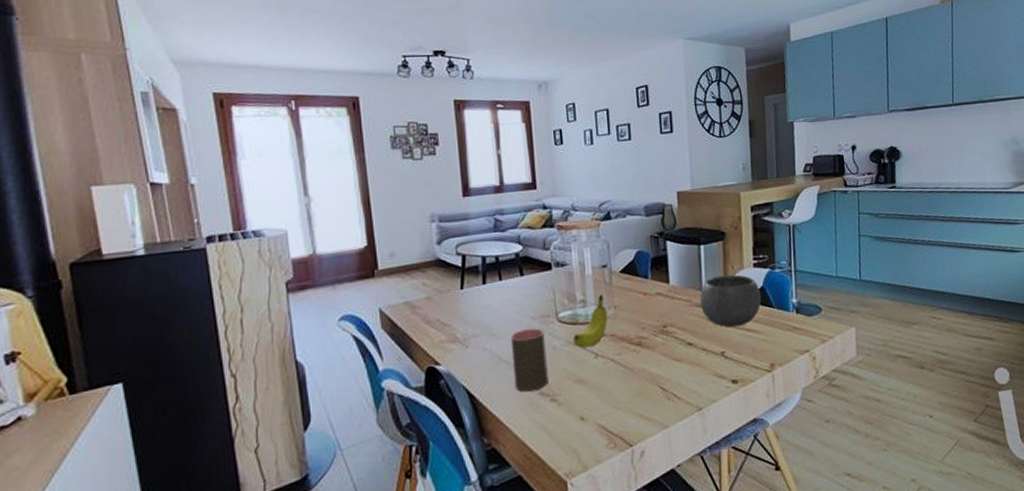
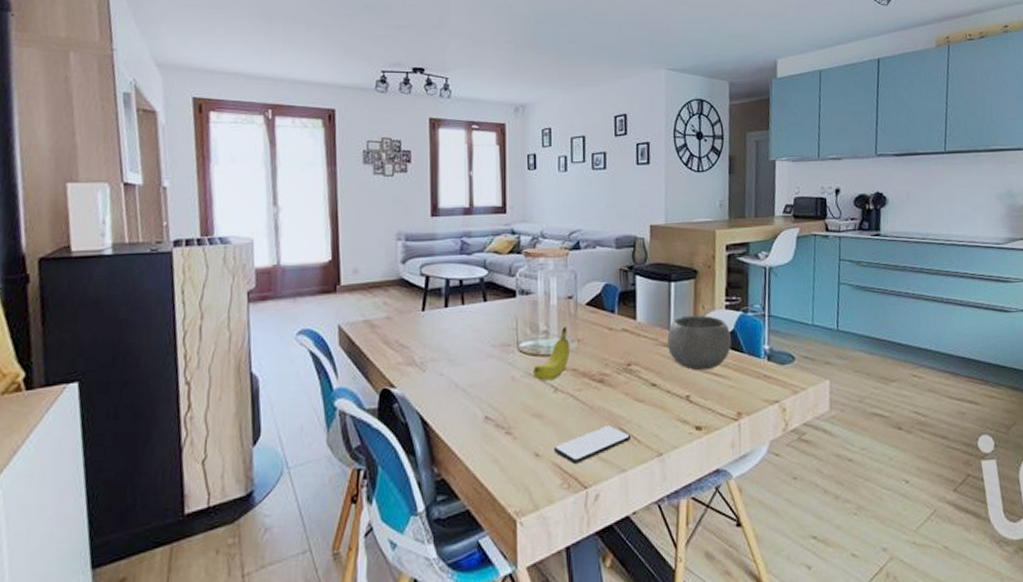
cup: present [510,328,549,392] -> none [469,357,505,423]
smartphone: none [597,385,672,424] -> present [553,425,632,464]

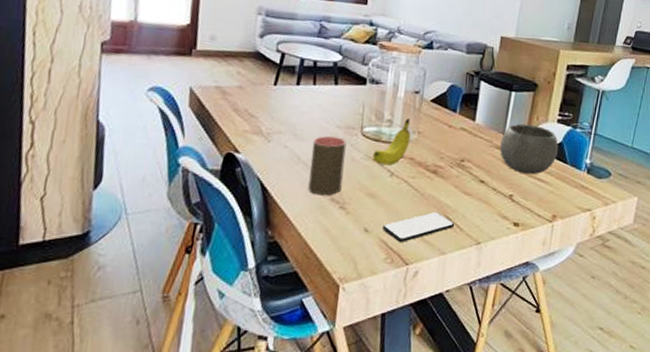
cup: none [469,357,505,423] -> present [308,136,347,196]

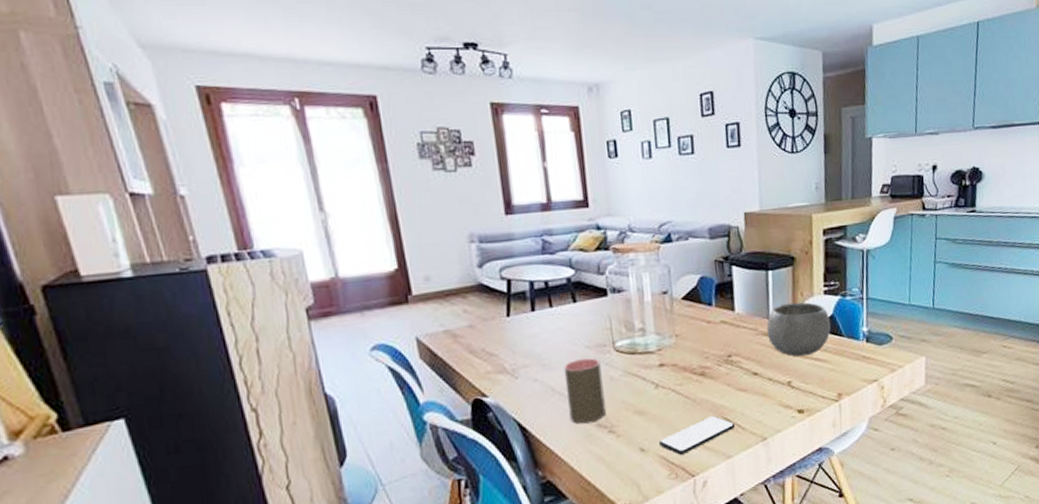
fruit: present [373,118,411,166] -> none [632,323,669,379]

